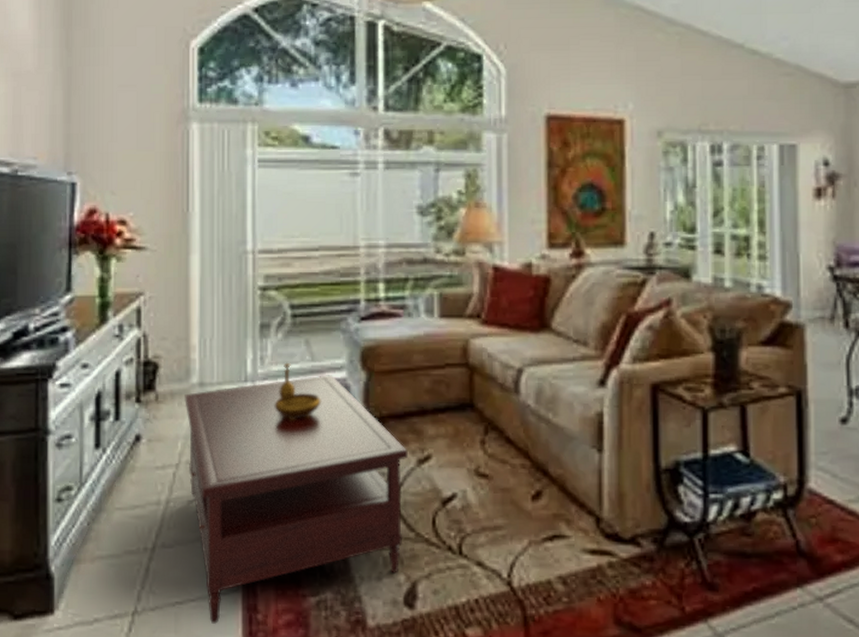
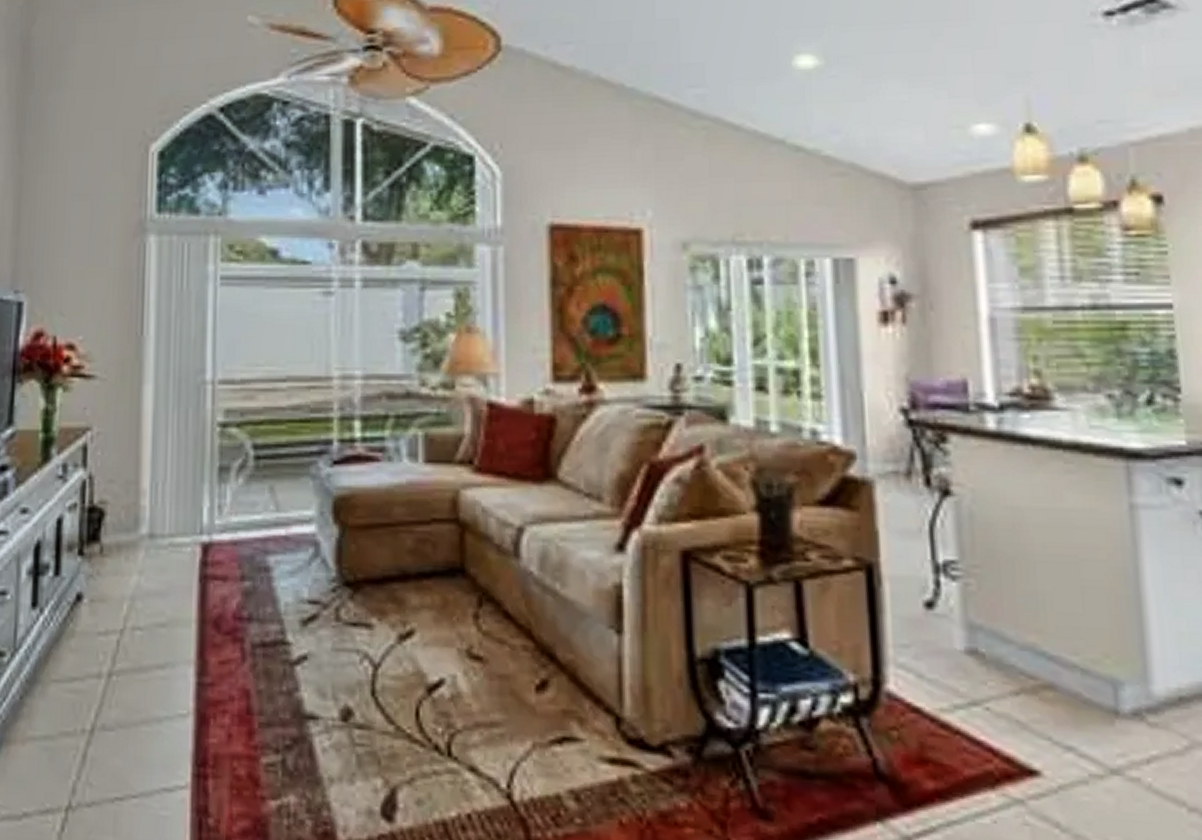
coffee table: present [185,375,408,624] -> none [132,528,387,827]
decorative bowl: present [274,362,321,420] -> none [232,512,286,582]

